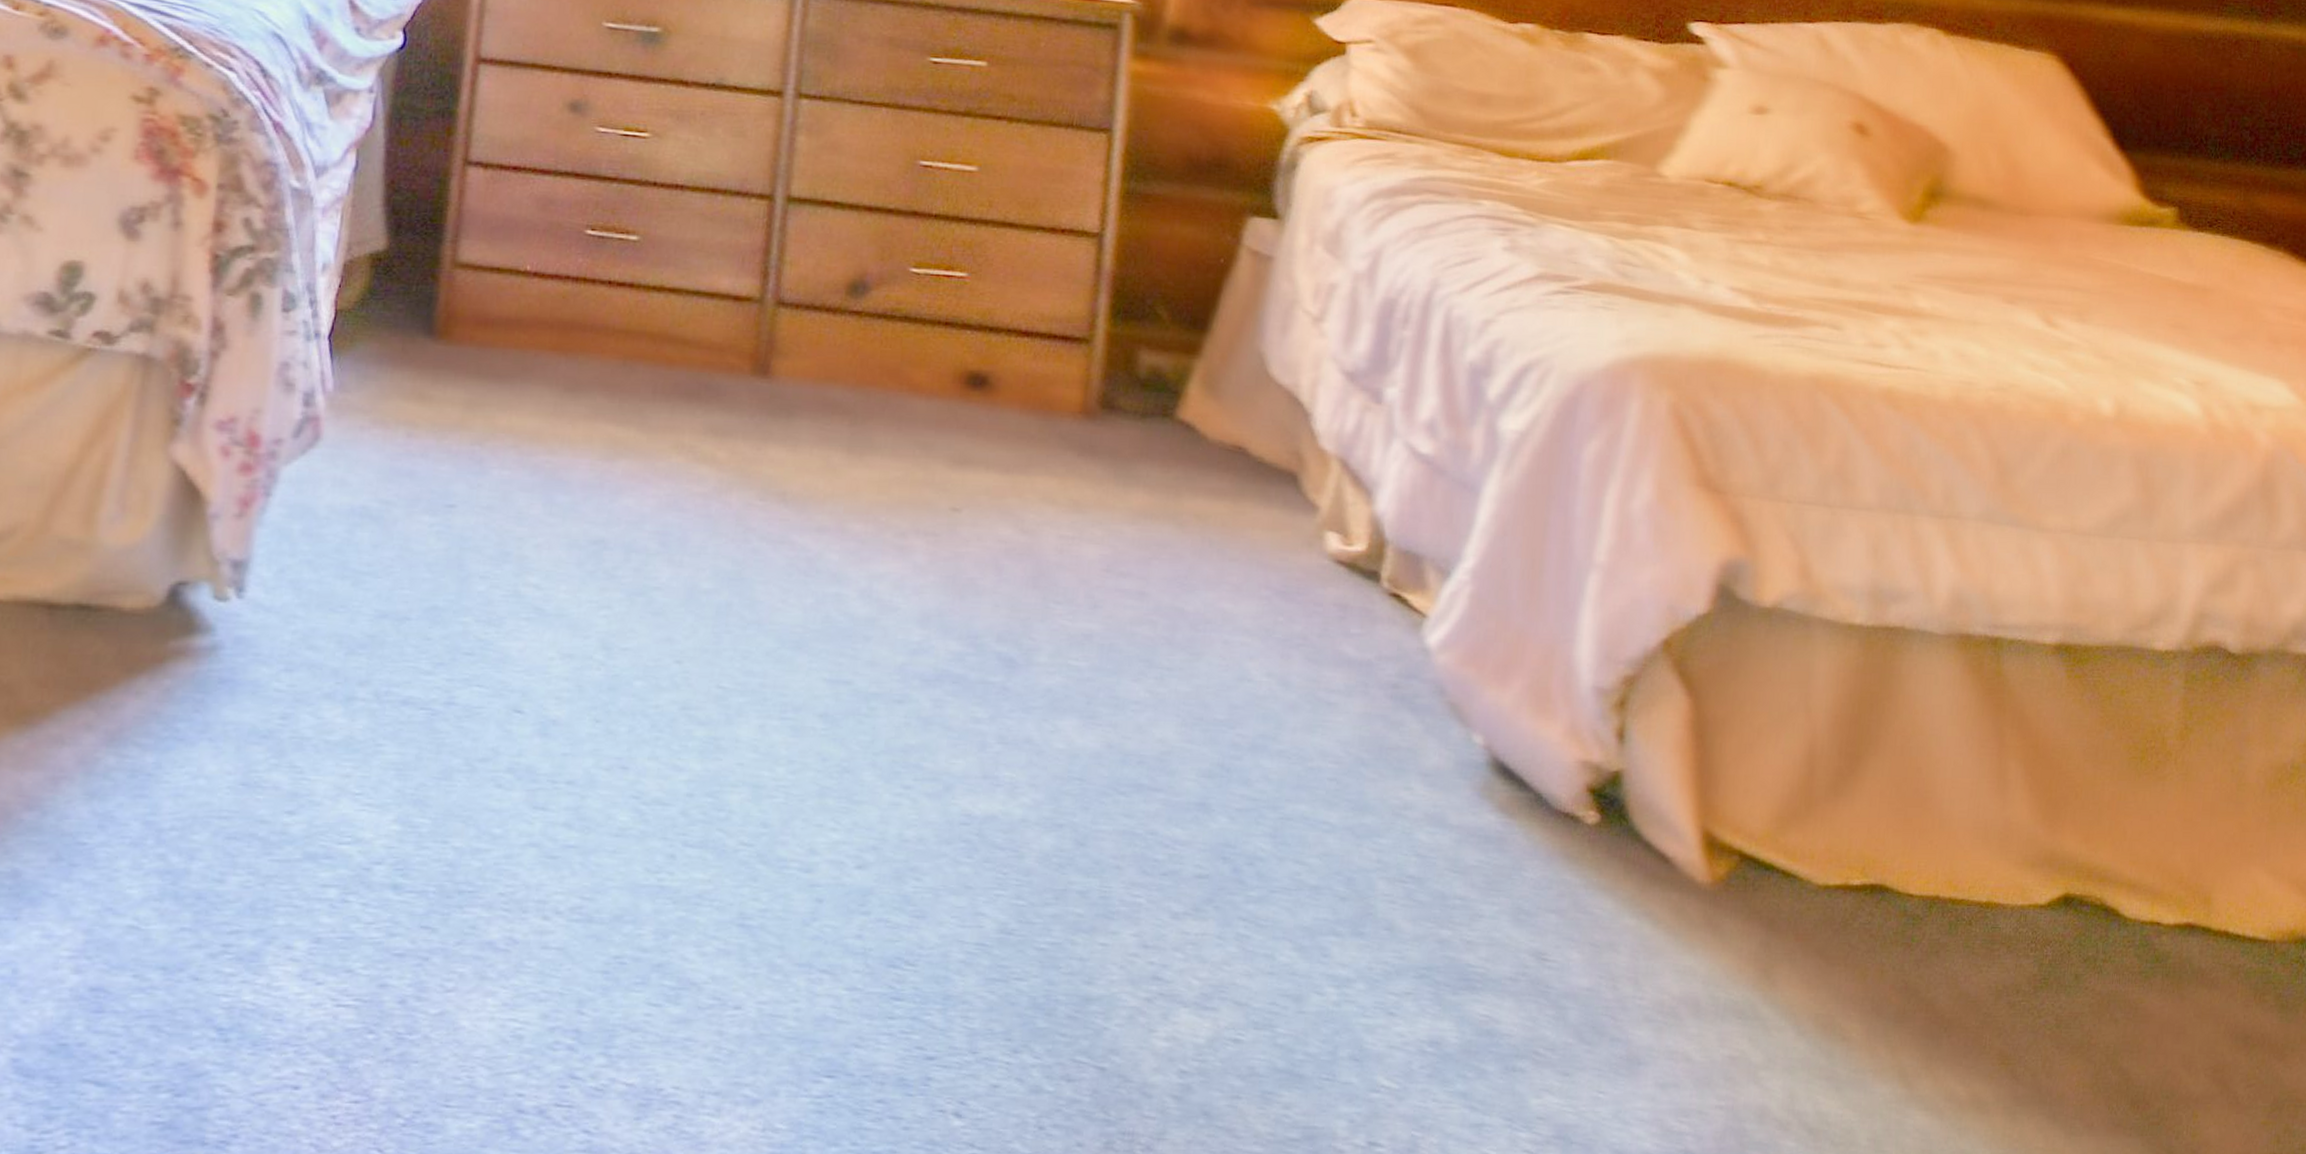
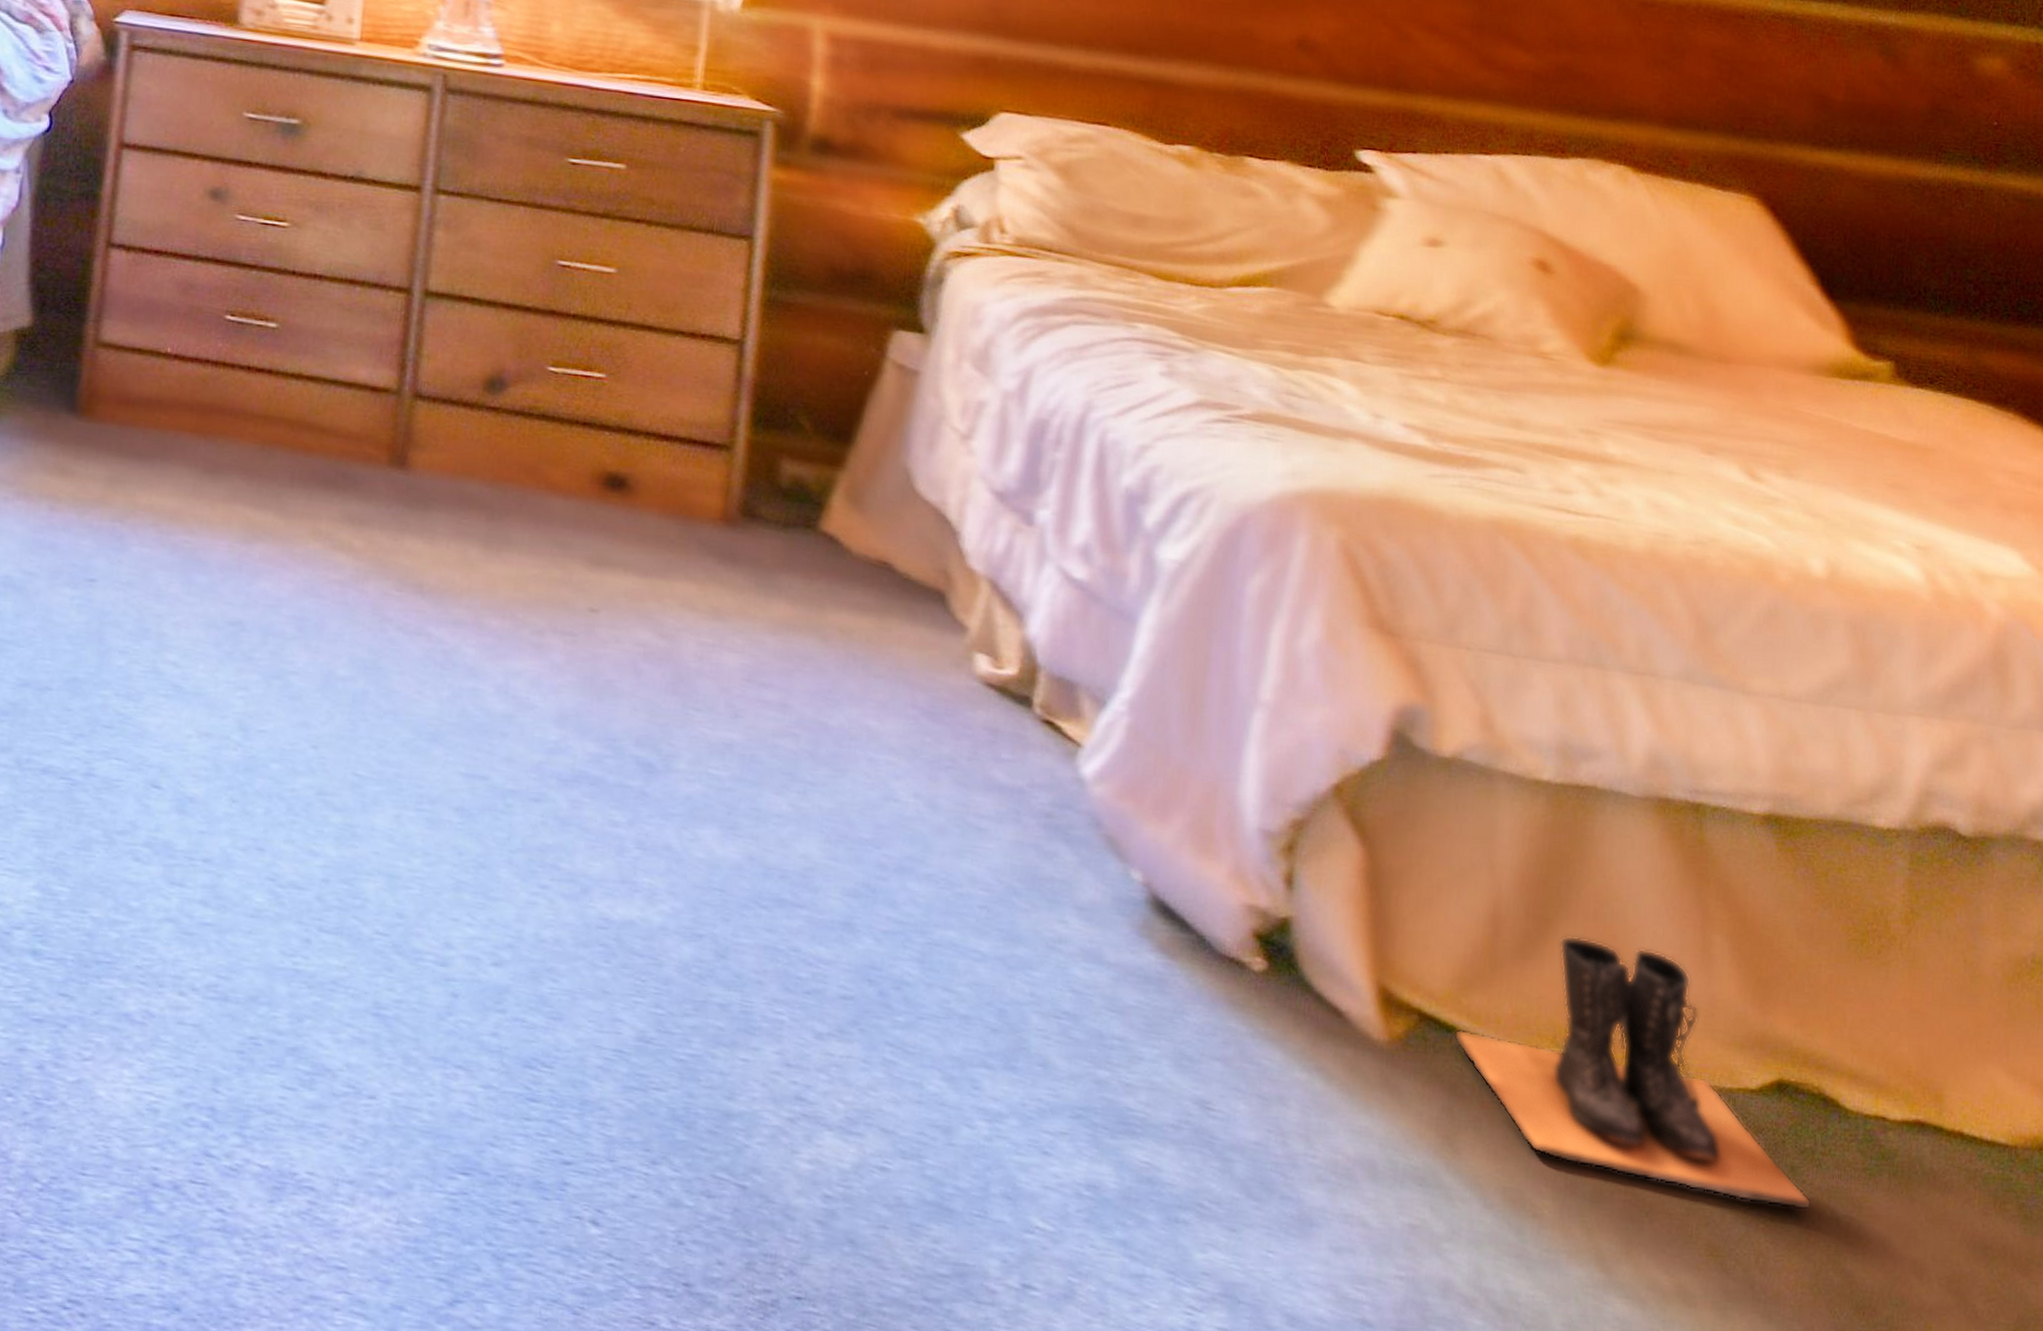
boots: none [1771,770,2094,1015] -> present [1453,935,1812,1211]

